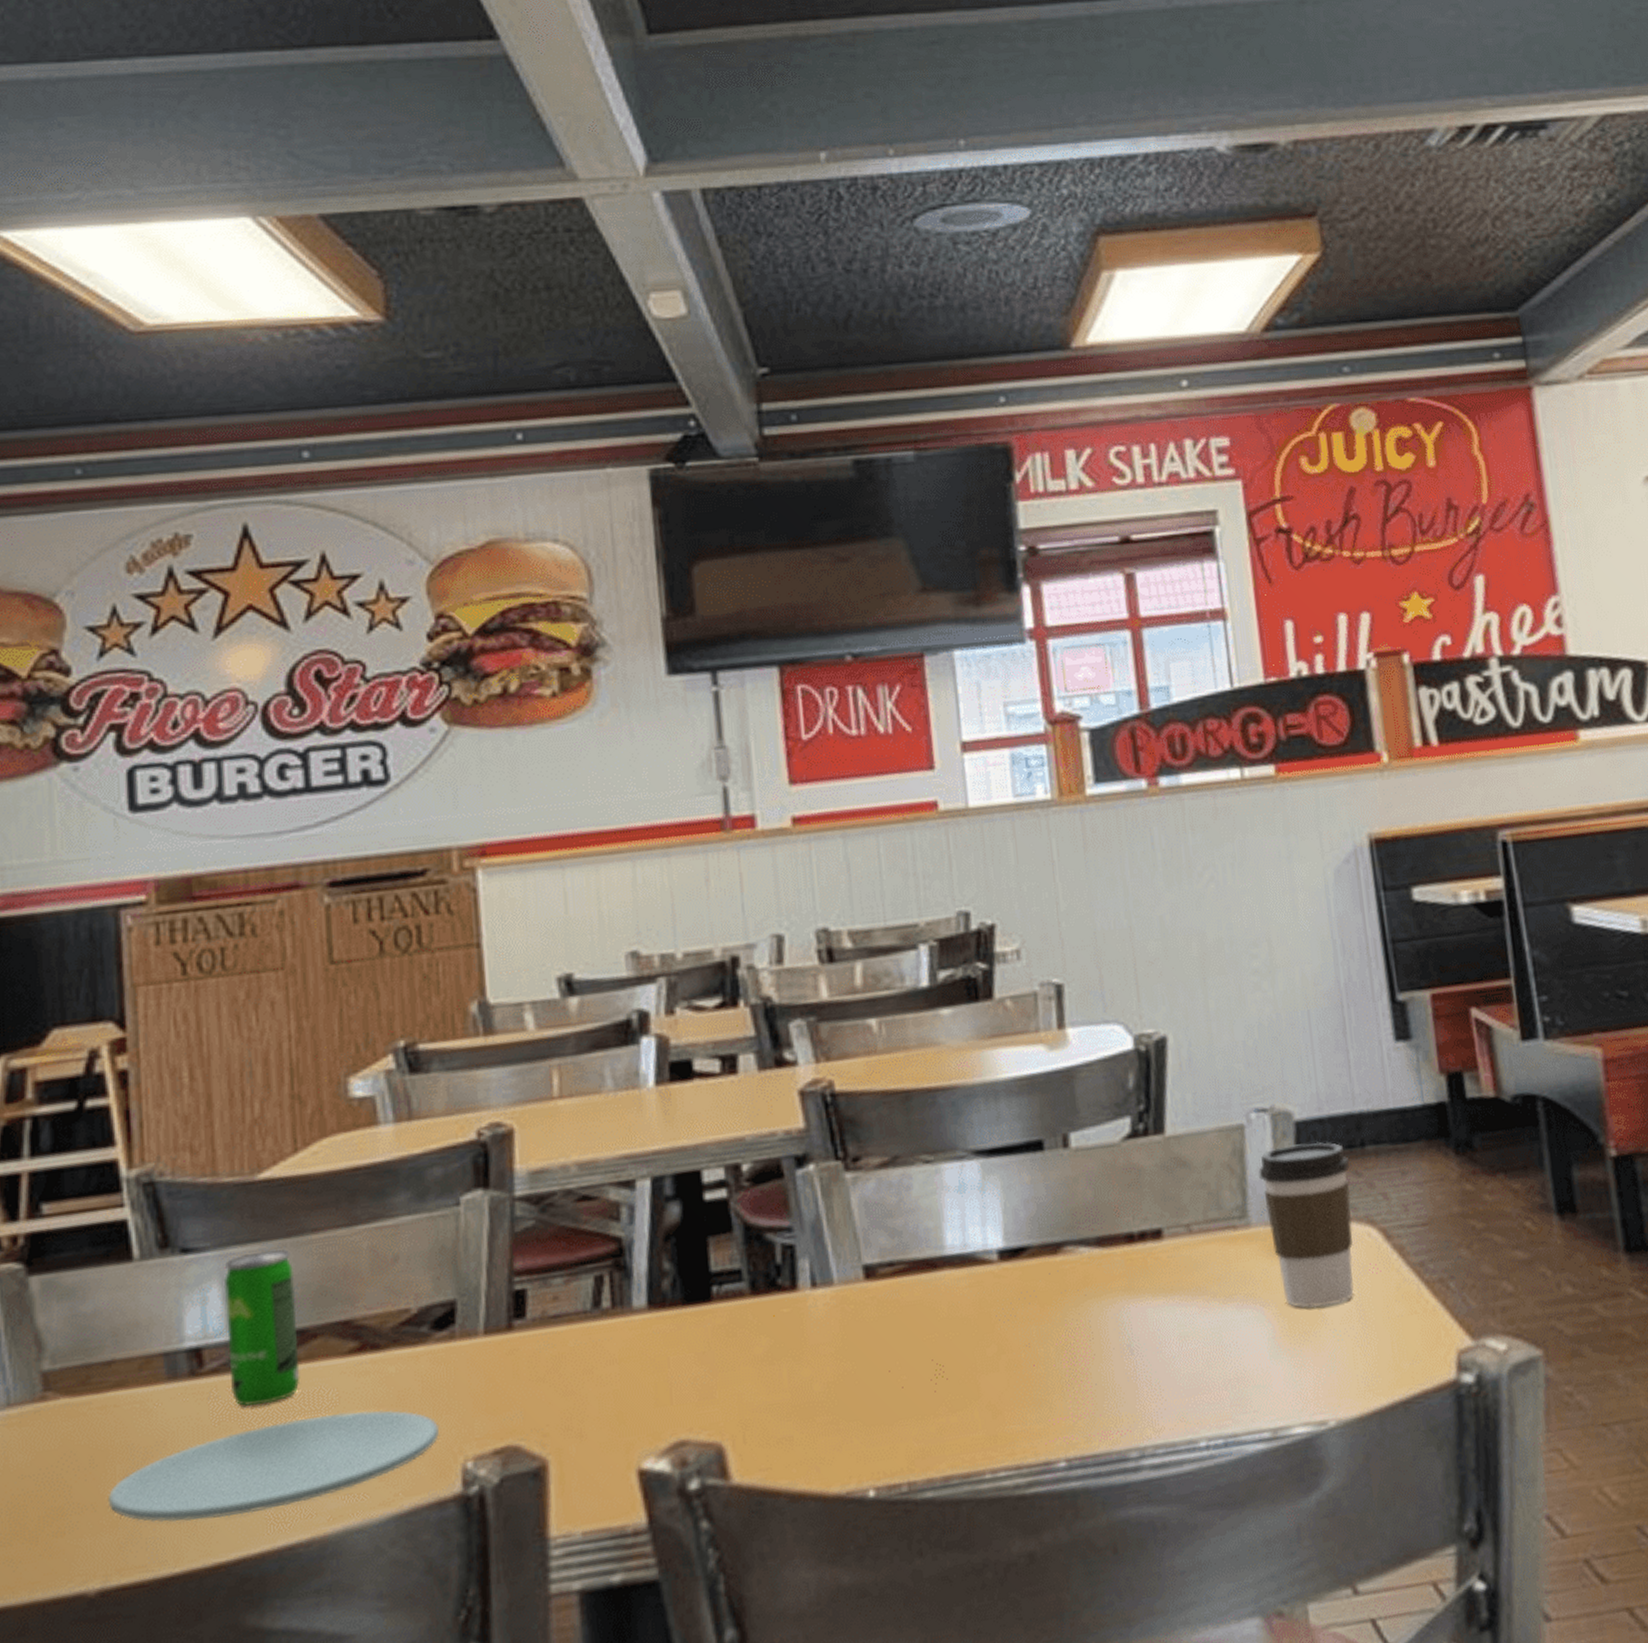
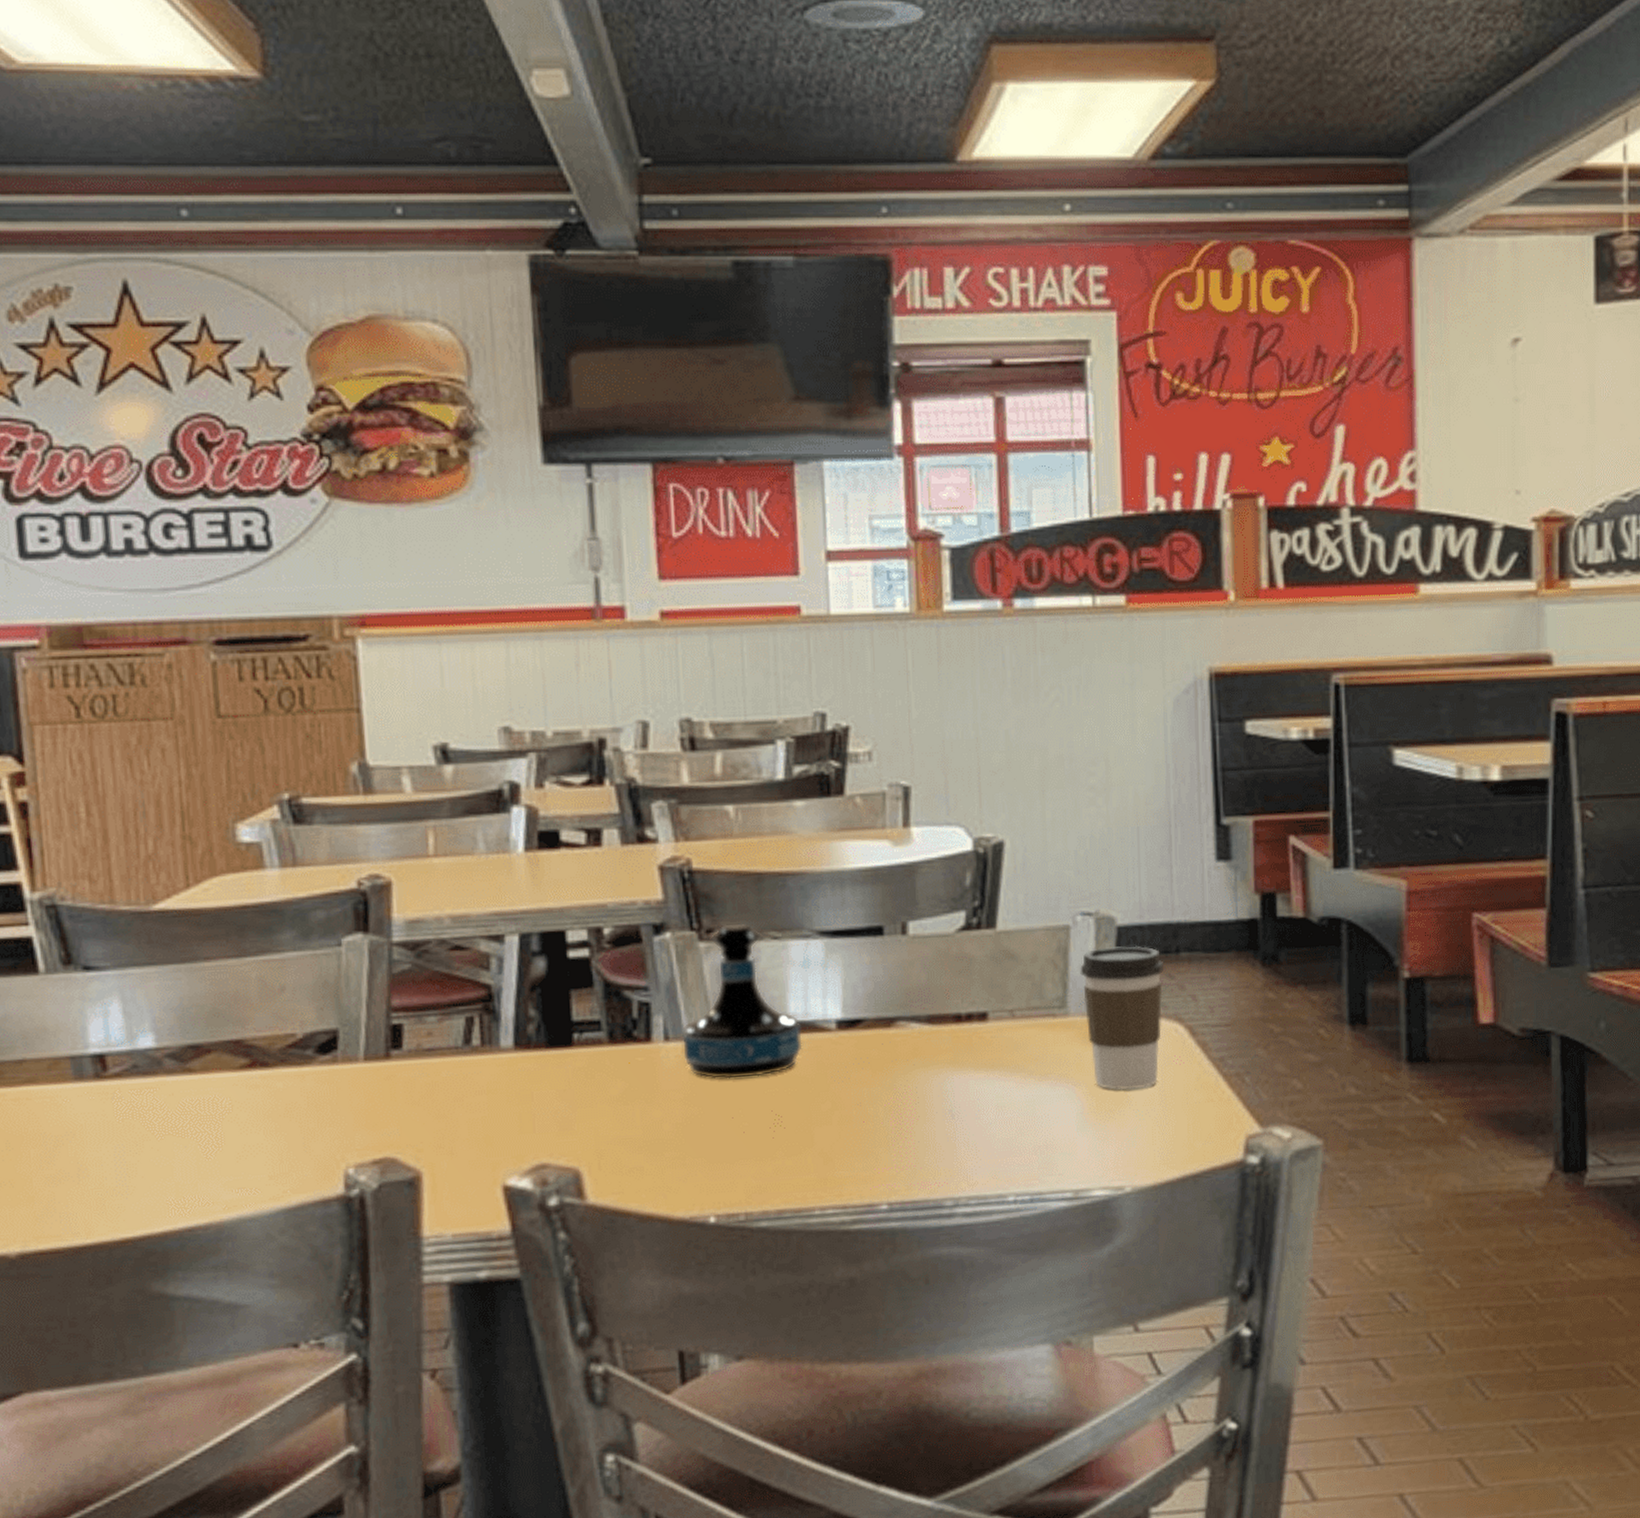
paper plate: present [107,1410,440,1522] -> none [23,1118,324,1201]
beverage can: present [223,1249,300,1406] -> none [123,973,196,1107]
tequila bottle: none [830,1147,963,1327] -> present [682,923,803,1079]

